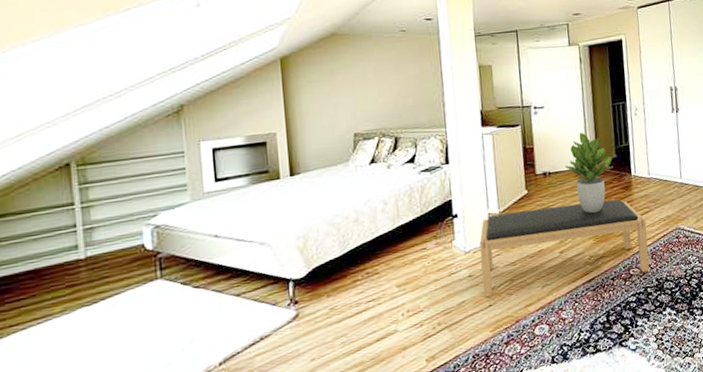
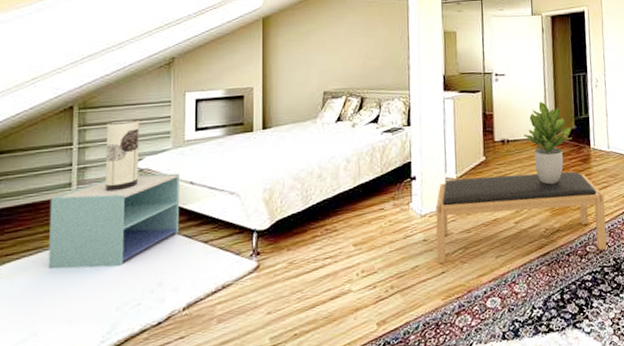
nightstand: none [55,227,206,337] -> present [48,173,180,270]
table lamp: none [112,173,155,252] -> present [105,119,140,192]

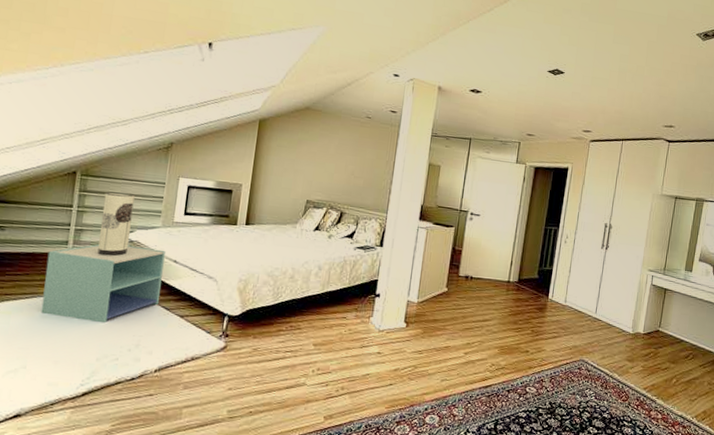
bench: present [435,171,607,264] -> none [386,303,553,393]
potted plant: present [524,101,572,185] -> none [487,246,534,326]

